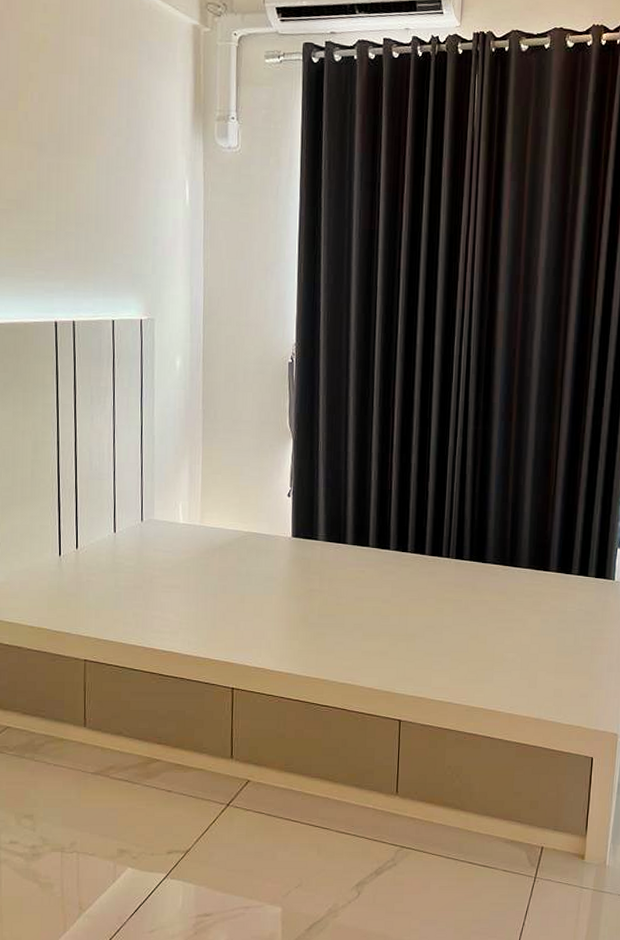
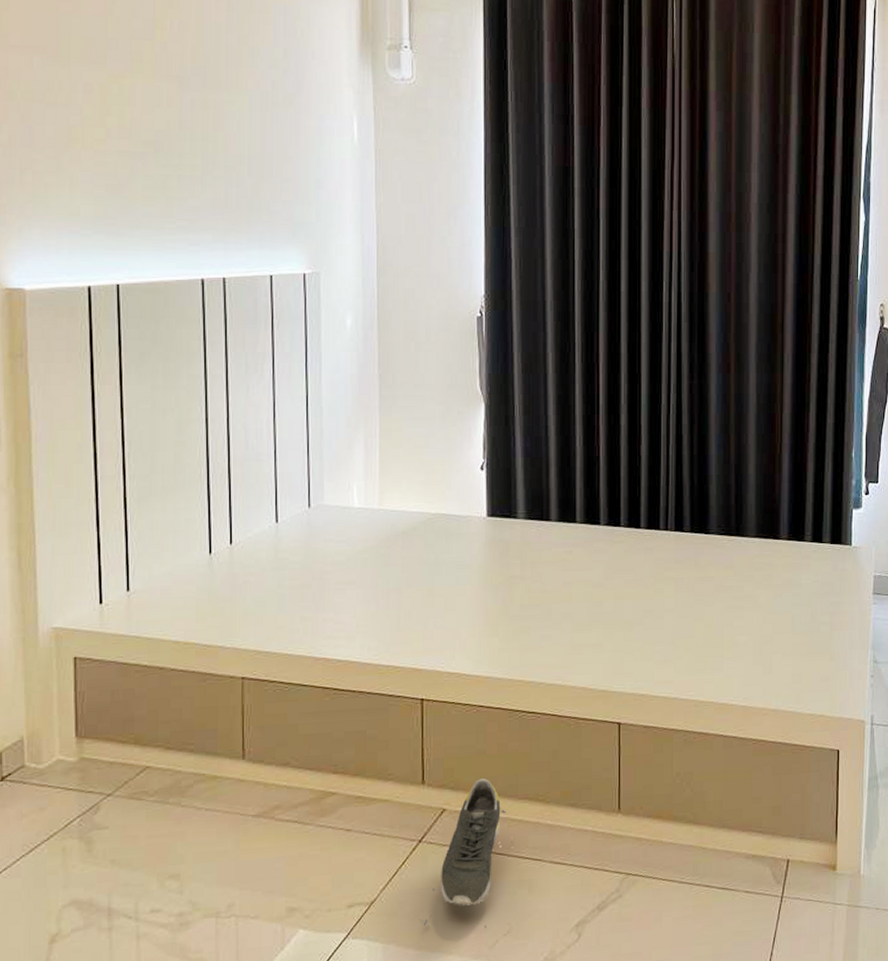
shoe: none [226,758,306,880] -> present [420,778,514,928]

